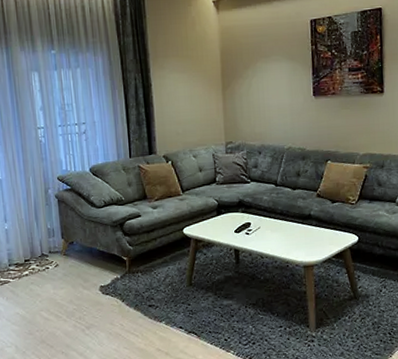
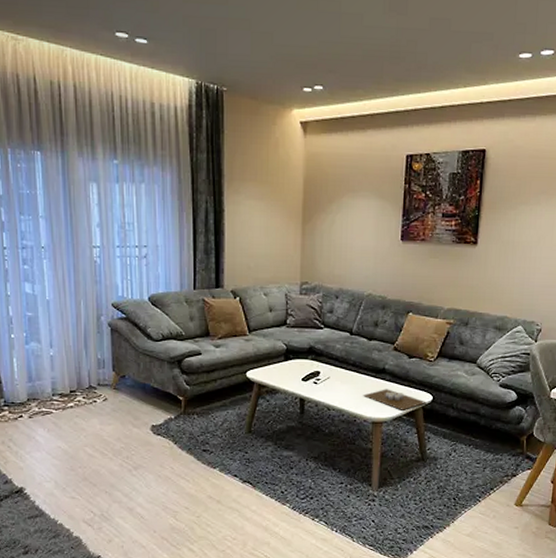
candle: none [293,233,353,253] -> present [363,389,426,410]

